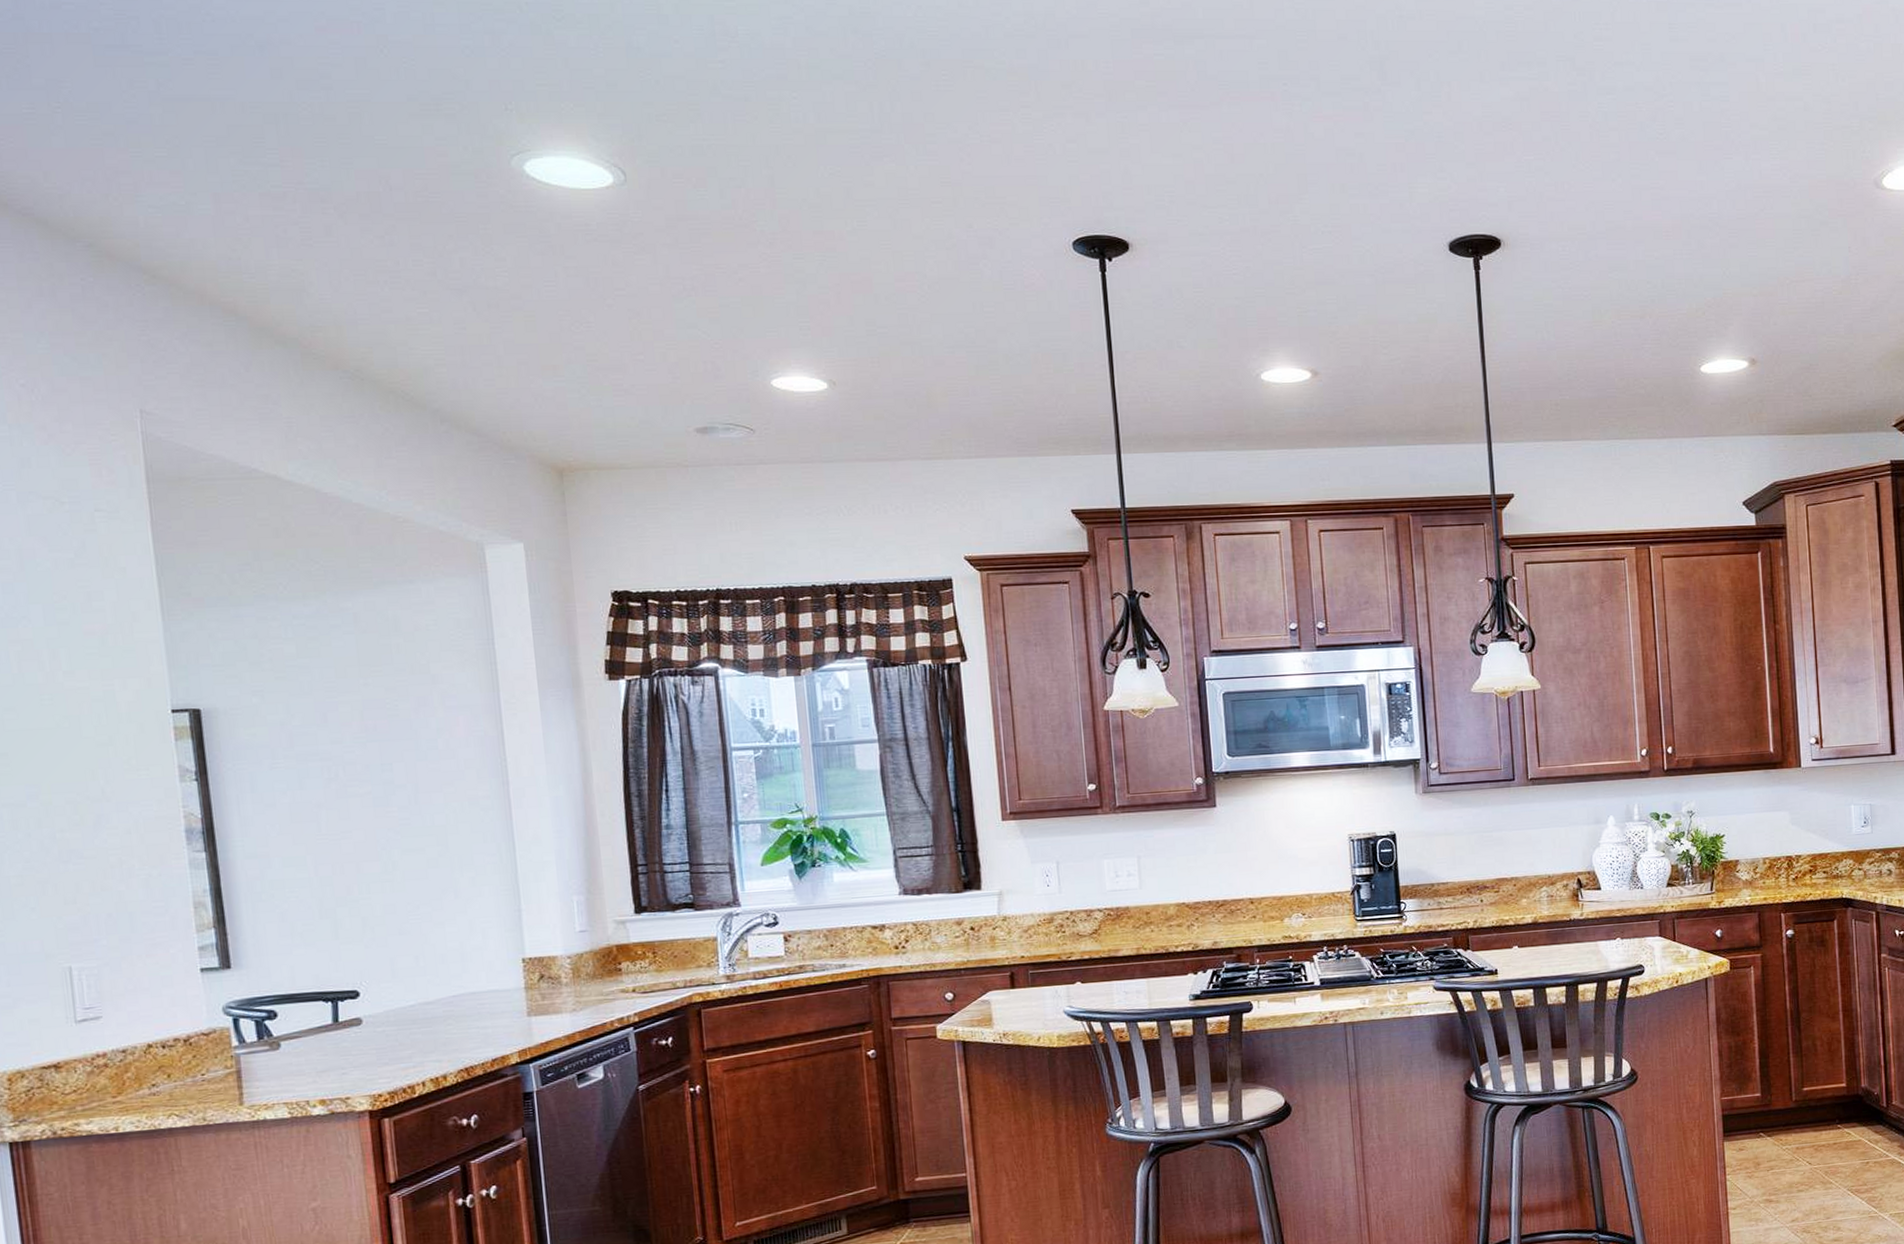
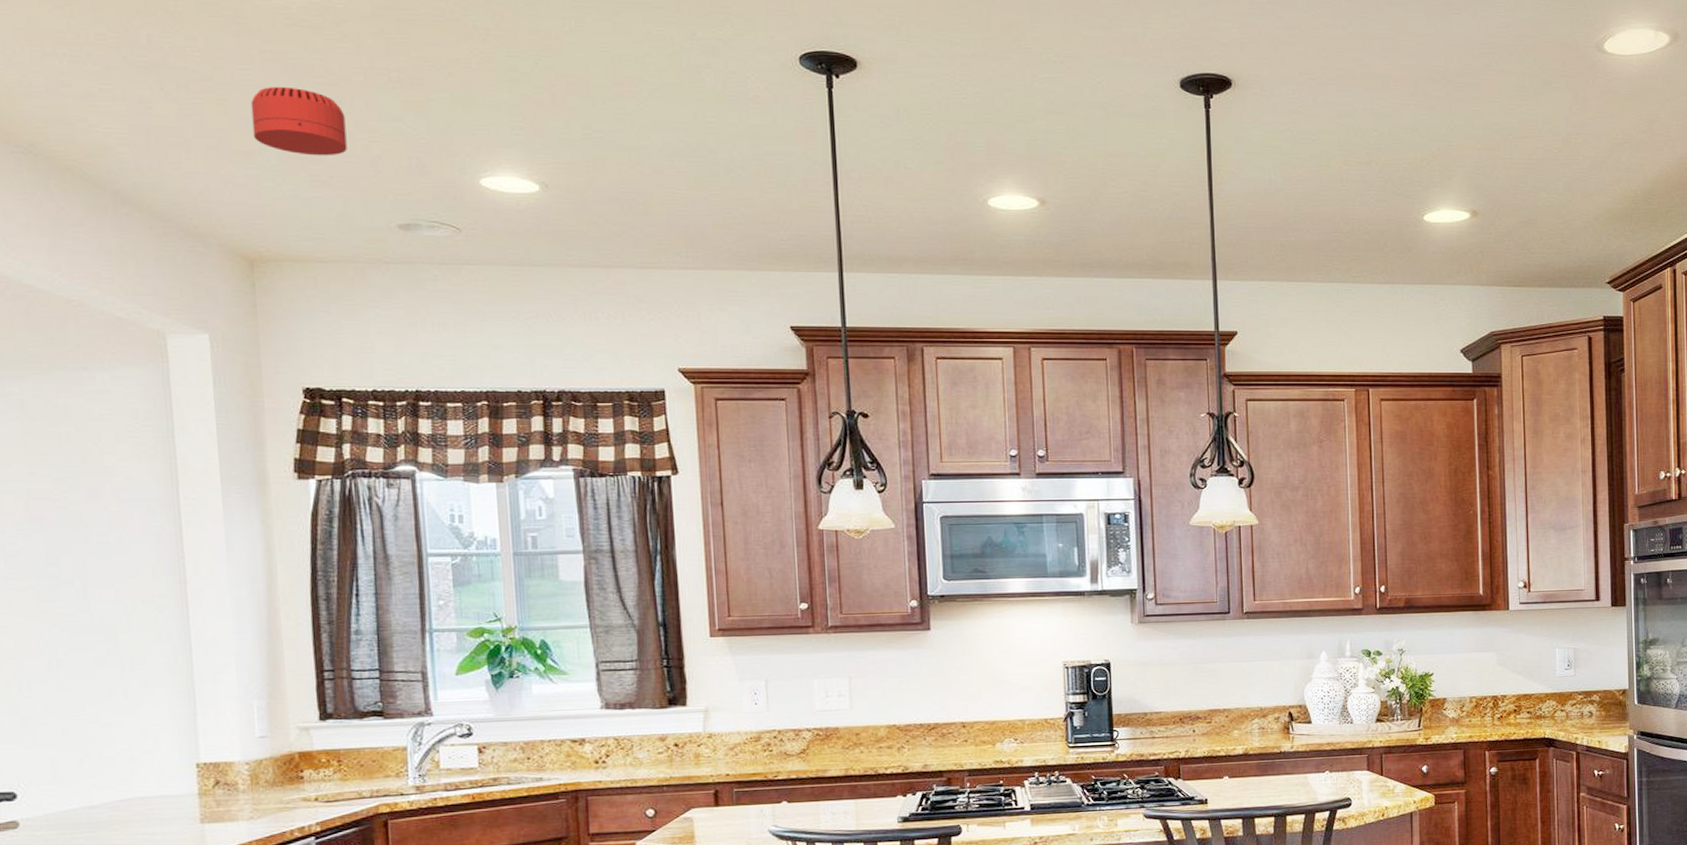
smoke detector: none [556,300,647,366] -> present [250,86,347,156]

